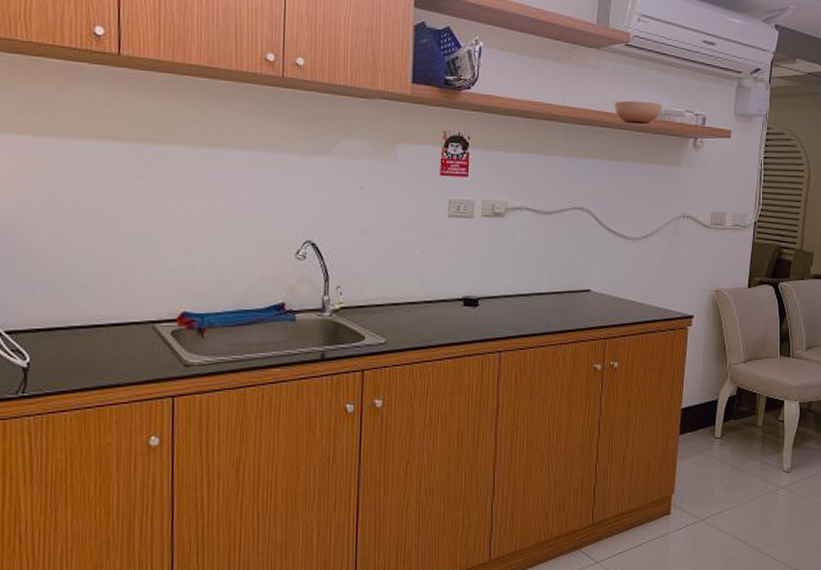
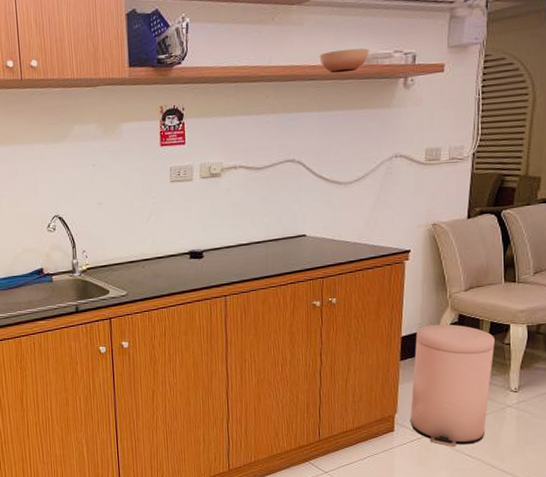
pedal bin: none [686,396,770,533] -> present [410,324,495,448]

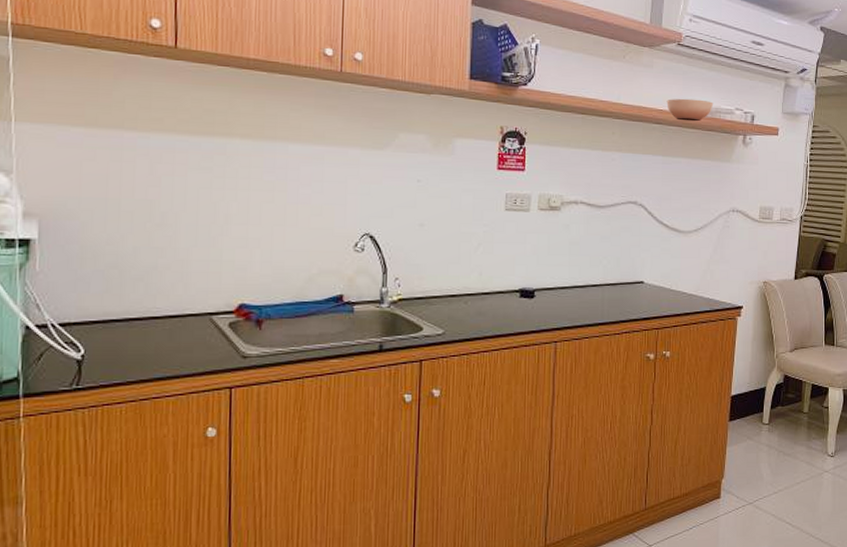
pedal bin: present [410,324,495,448] -> none [736,384,815,516]

